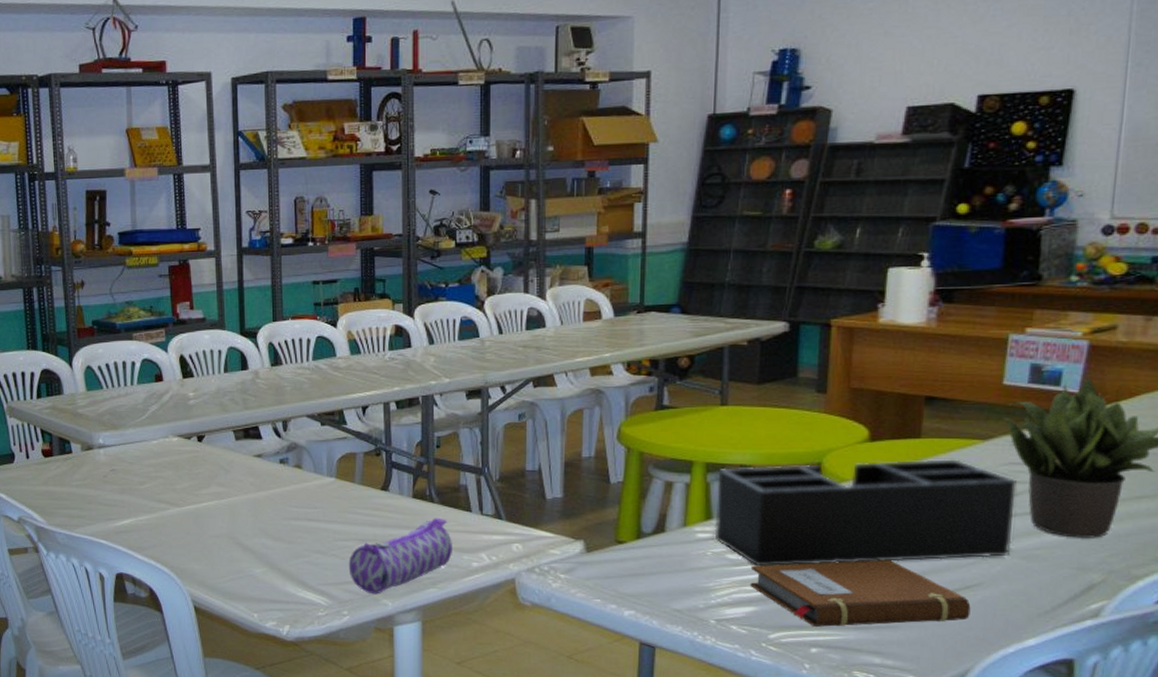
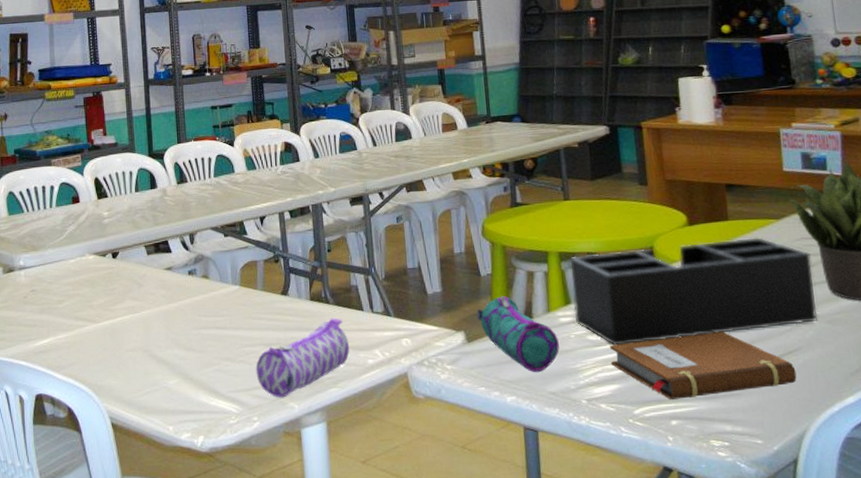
pencil case: none [600,506,692,589] -> present [476,296,560,373]

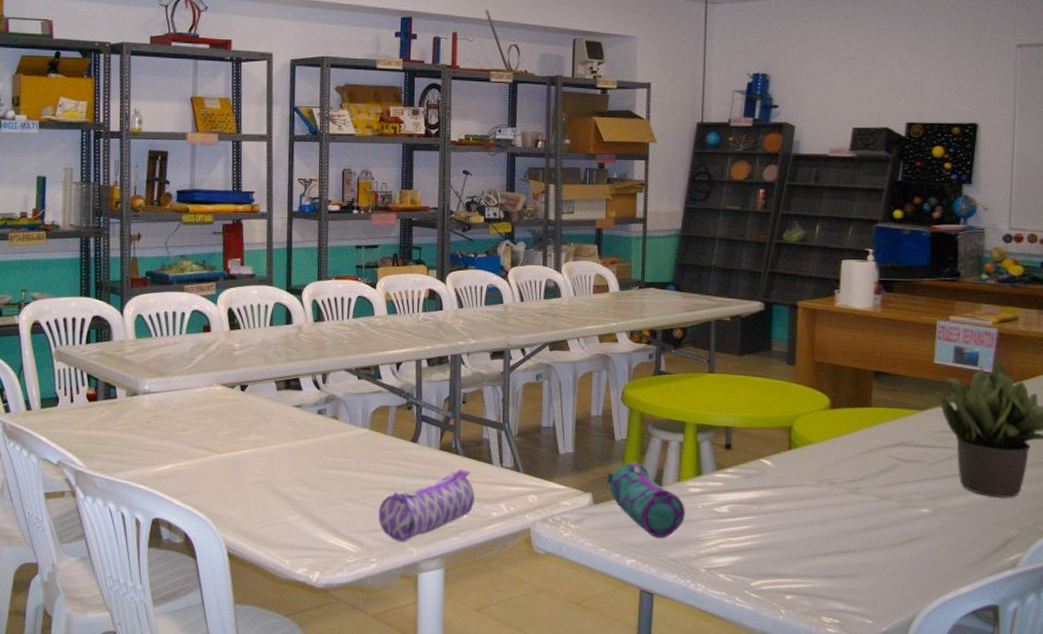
desk organizer: present [570,237,817,346] -> none [704,426,948,520]
notebook: present [610,332,797,399] -> none [734,514,915,575]

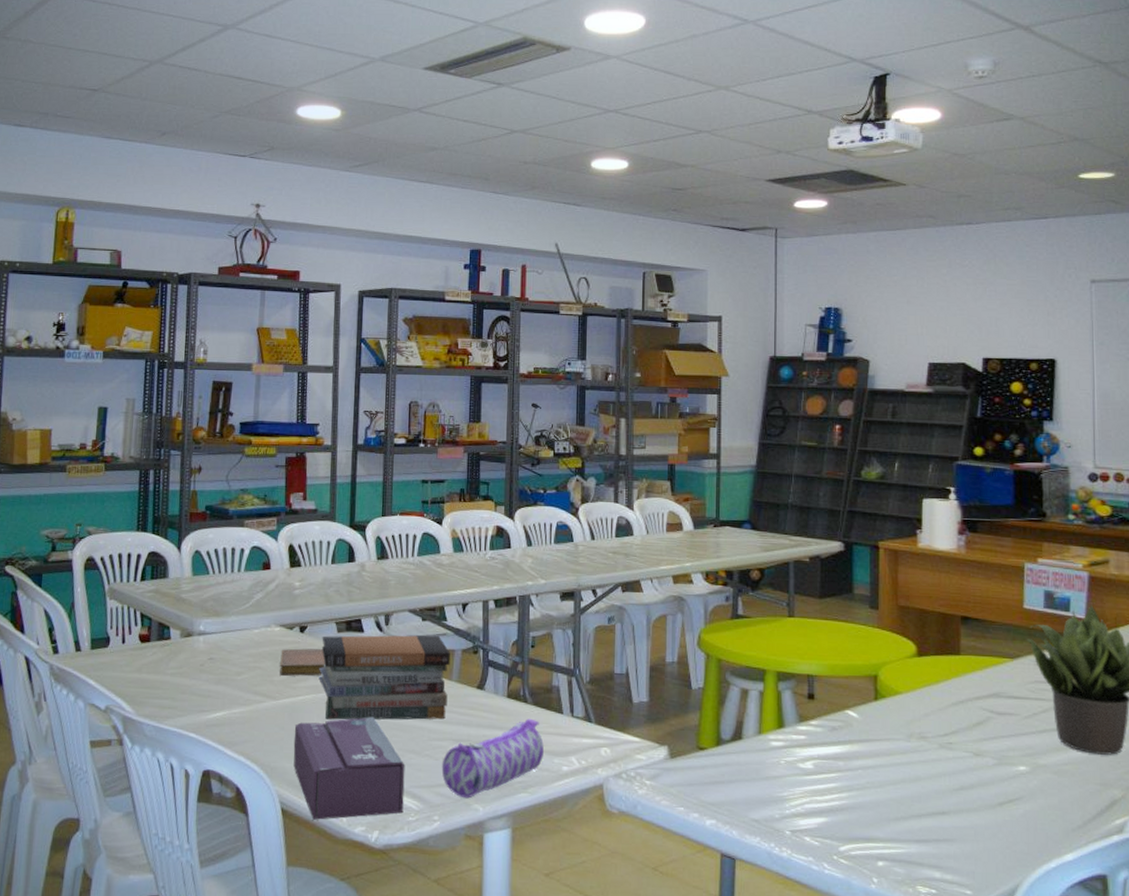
notebook: none [223,405,266,432] -> present [280,648,326,676]
tissue box: none [237,468,344,563] -> present [293,716,405,820]
book stack: none [260,392,385,472] -> present [319,635,450,720]
pencil case: present [606,462,685,539] -> none [683,712,767,798]

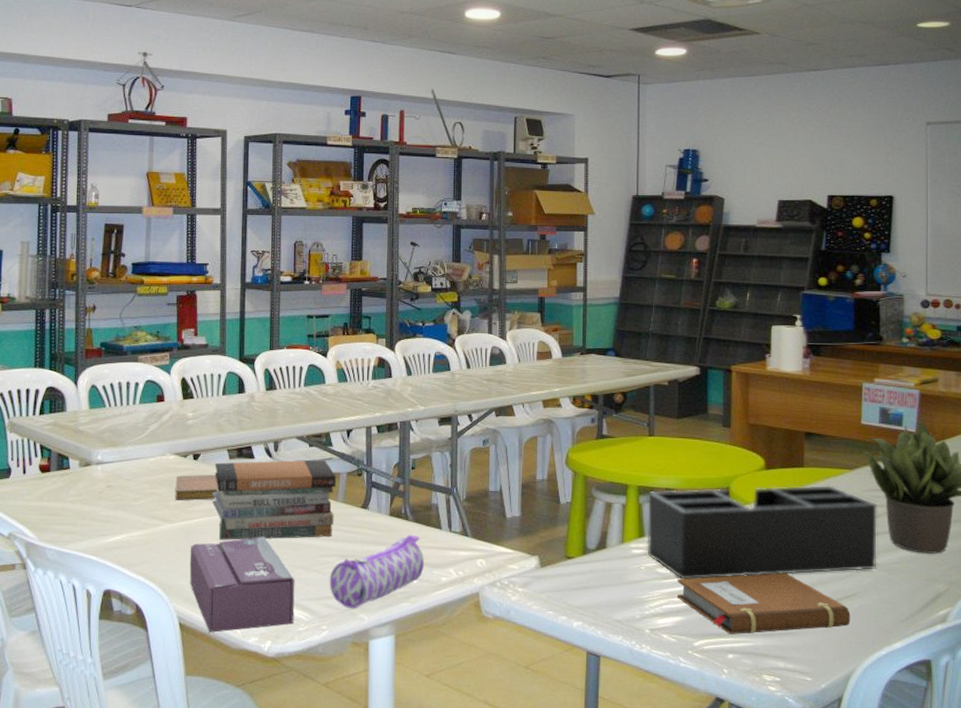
desk organizer: none [787,675,1044,777] -> present [647,485,877,580]
notebook: none [820,772,1015,839] -> present [677,573,851,634]

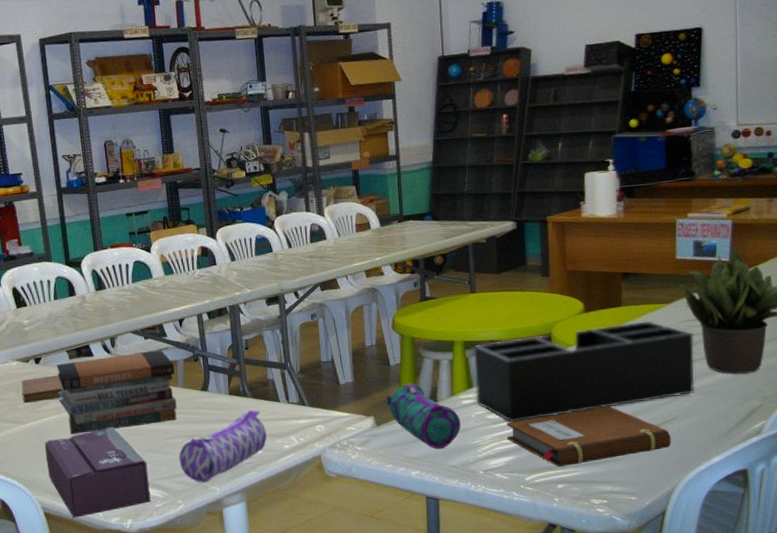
pencil case: none [552,524,629,601] -> present [386,383,461,450]

